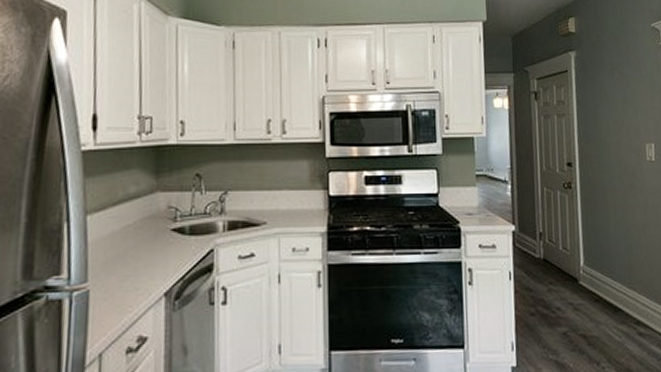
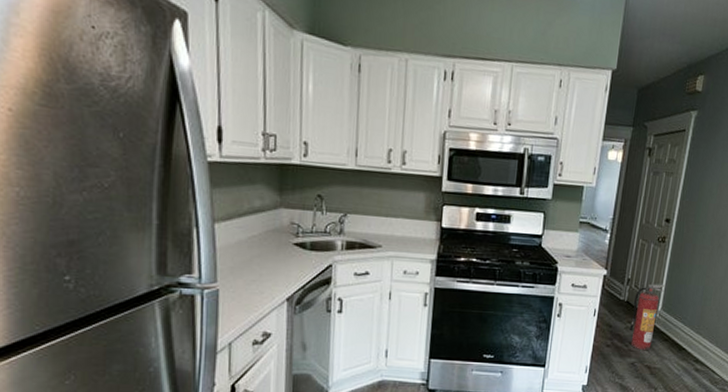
fire extinguisher: none [551,235,583,317] -> present [629,284,665,351]

